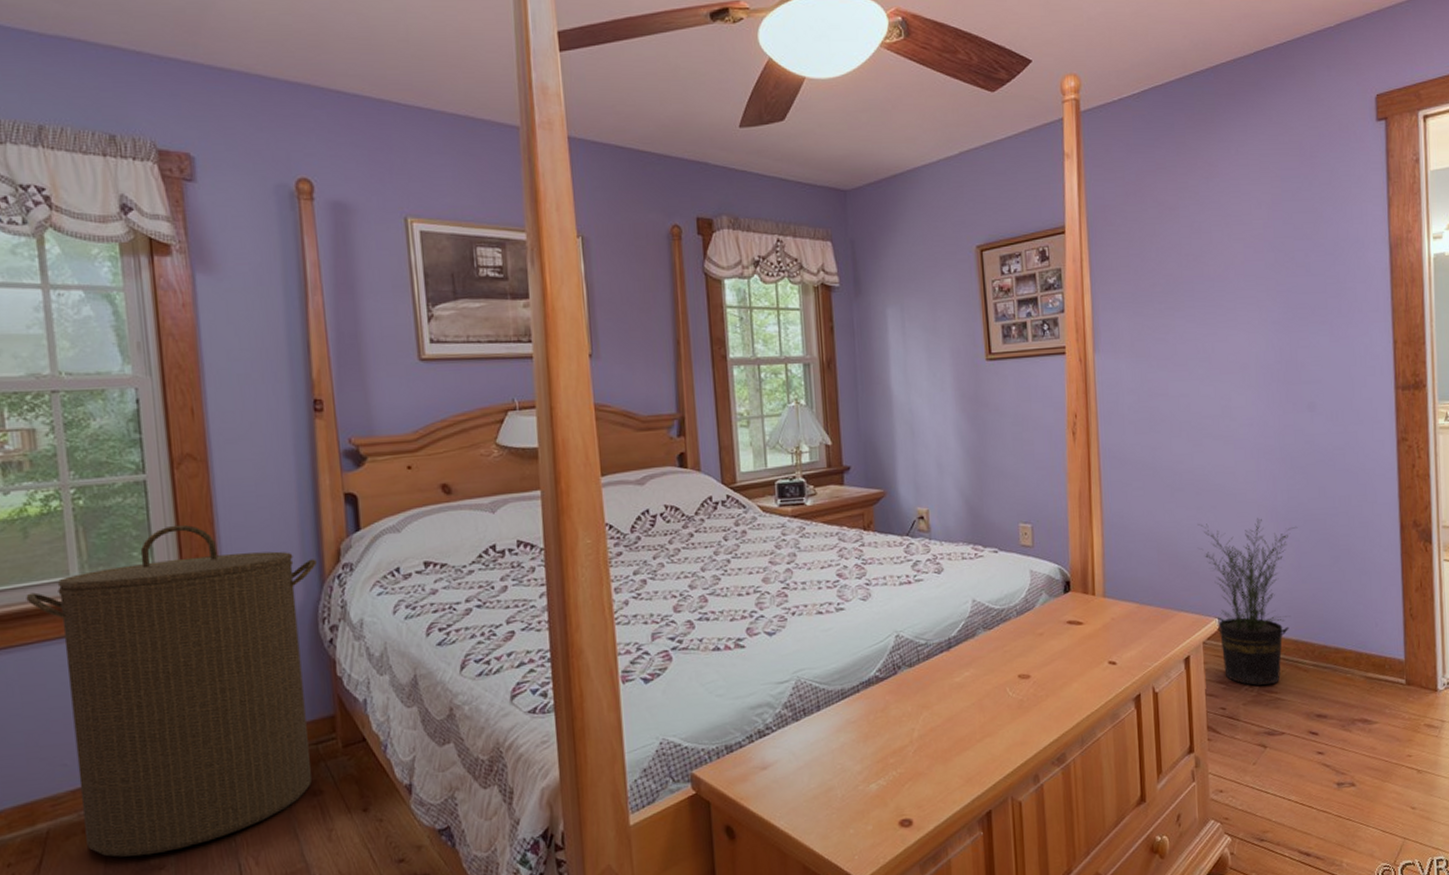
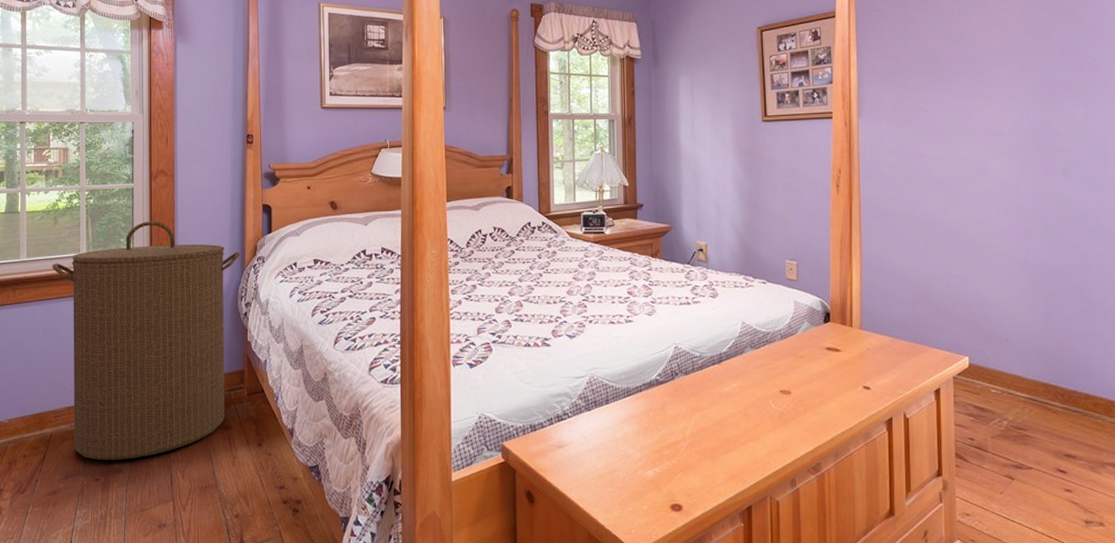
potted plant: present [1197,518,1298,686] -> none [950,269,1049,422]

